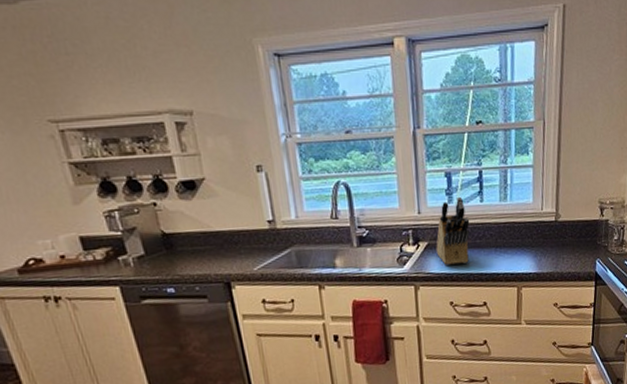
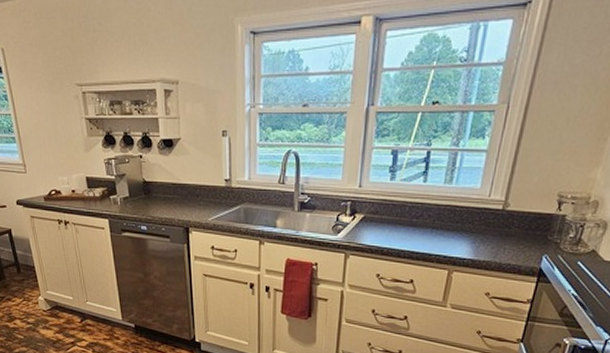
knife block: present [436,197,470,265] -> none [371,175,410,240]

